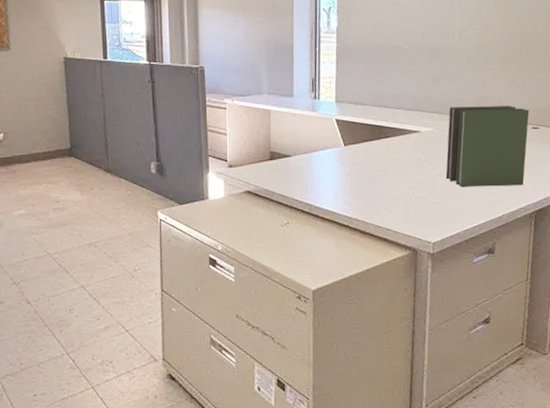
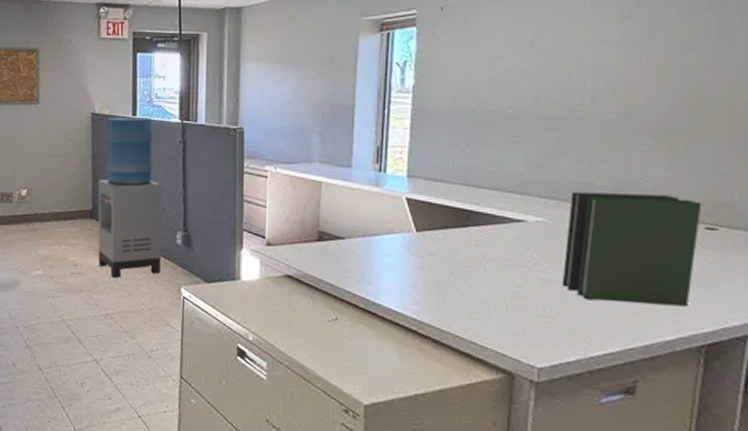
water cooler: none [75,61,139,209] -> present [98,117,162,278]

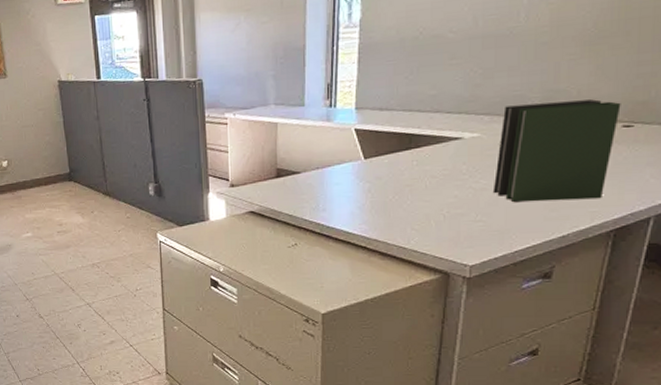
water cooler: present [98,117,162,278] -> none [72,79,138,231]

